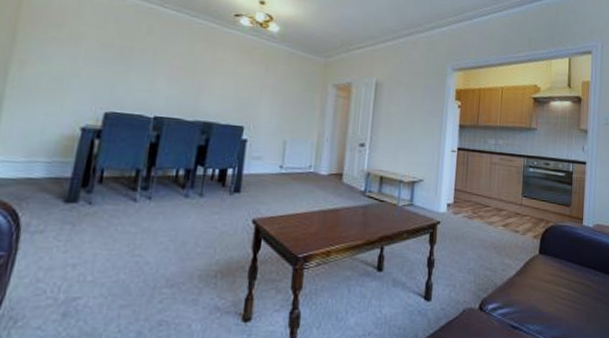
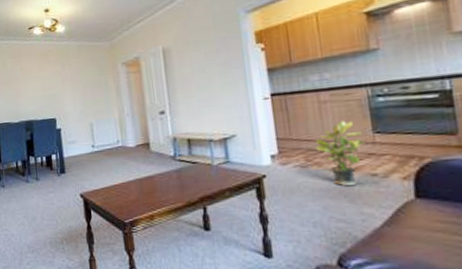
potted plant: none [482,182,515,240] -> present [315,121,364,187]

